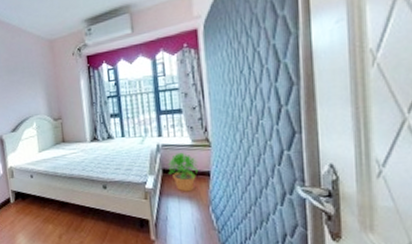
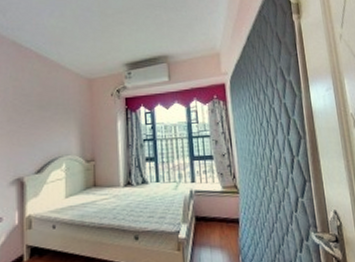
potted plant: present [167,152,199,192] -> none [200,199,229,241]

